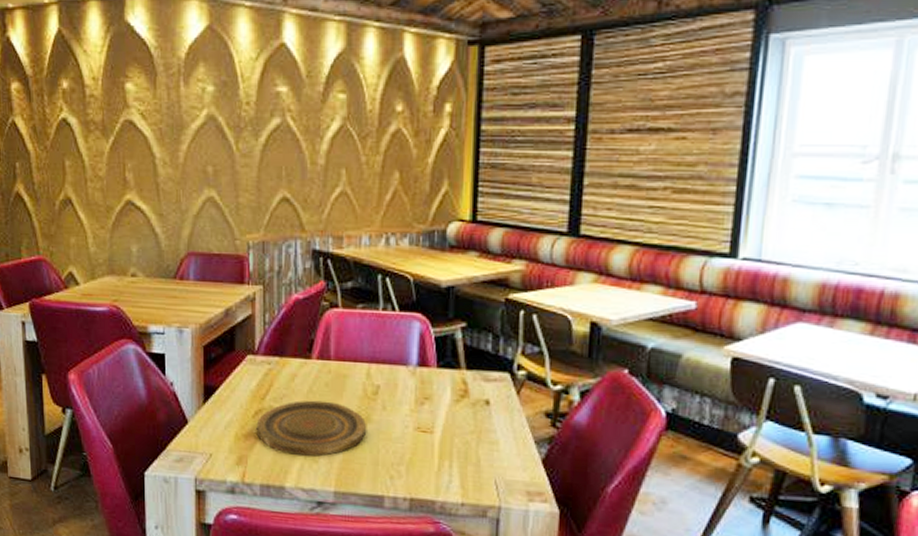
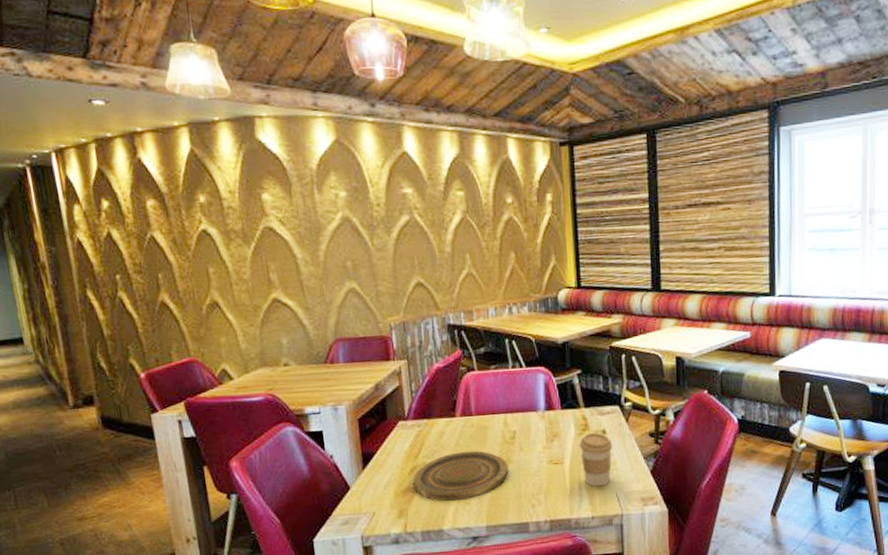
coffee cup: none [455,402,497,469] -> present [579,433,613,487]

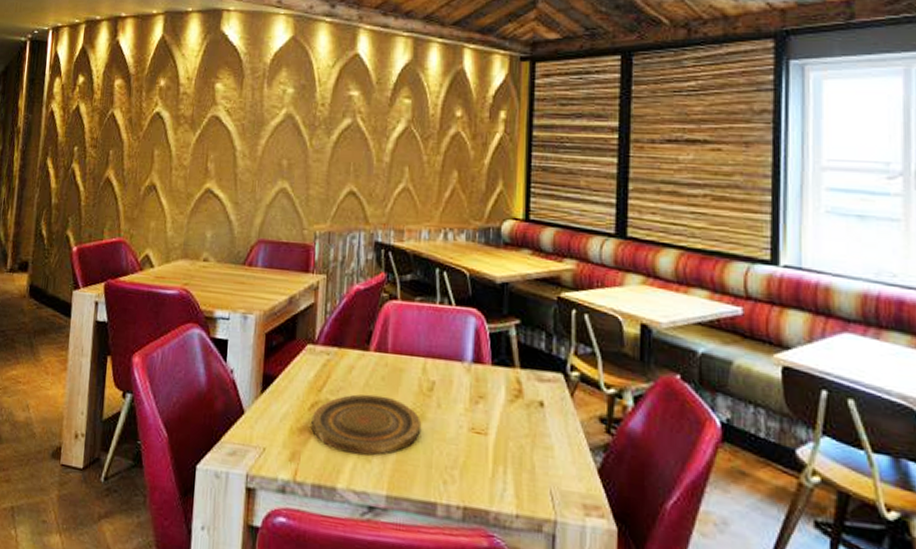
coffee cup: present [579,433,613,487] -> none [509,402,551,477]

